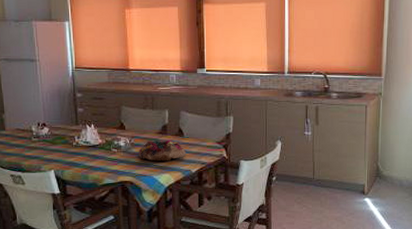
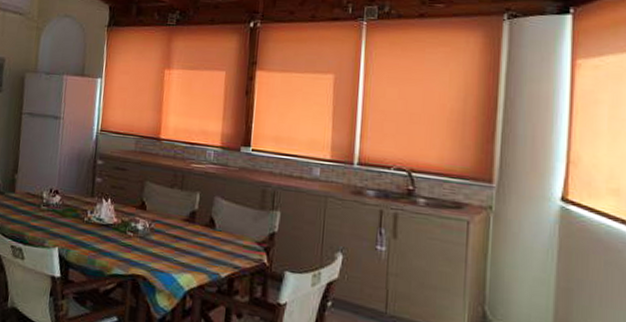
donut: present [138,139,187,162] -> none [157,228,217,258]

